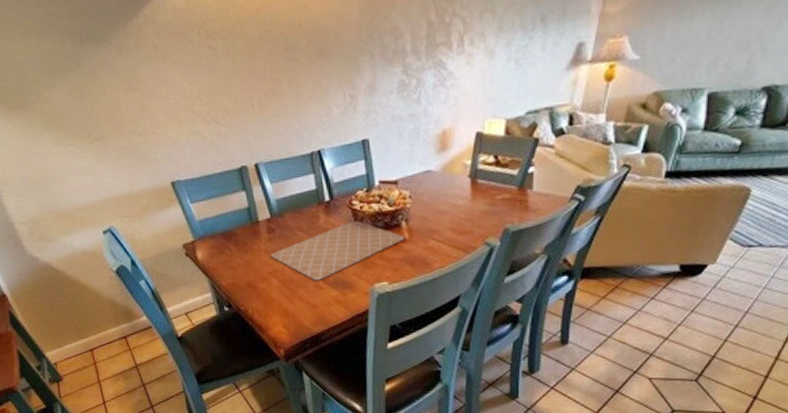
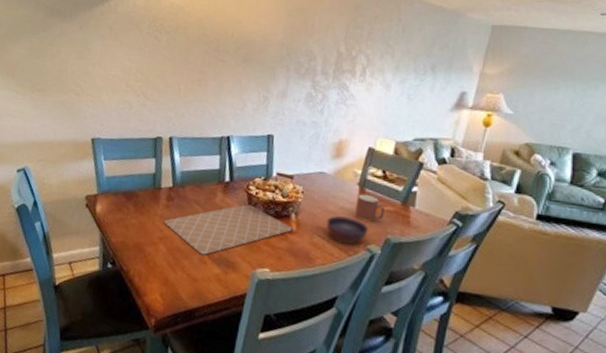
bowl: none [439,214,485,242] -> present [326,216,368,244]
mug: none [468,185,501,215] -> present [354,194,385,221]

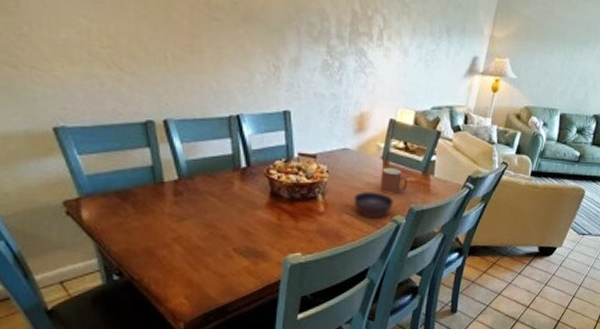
placemat: present [163,204,293,255] -> none [174,190,321,249]

